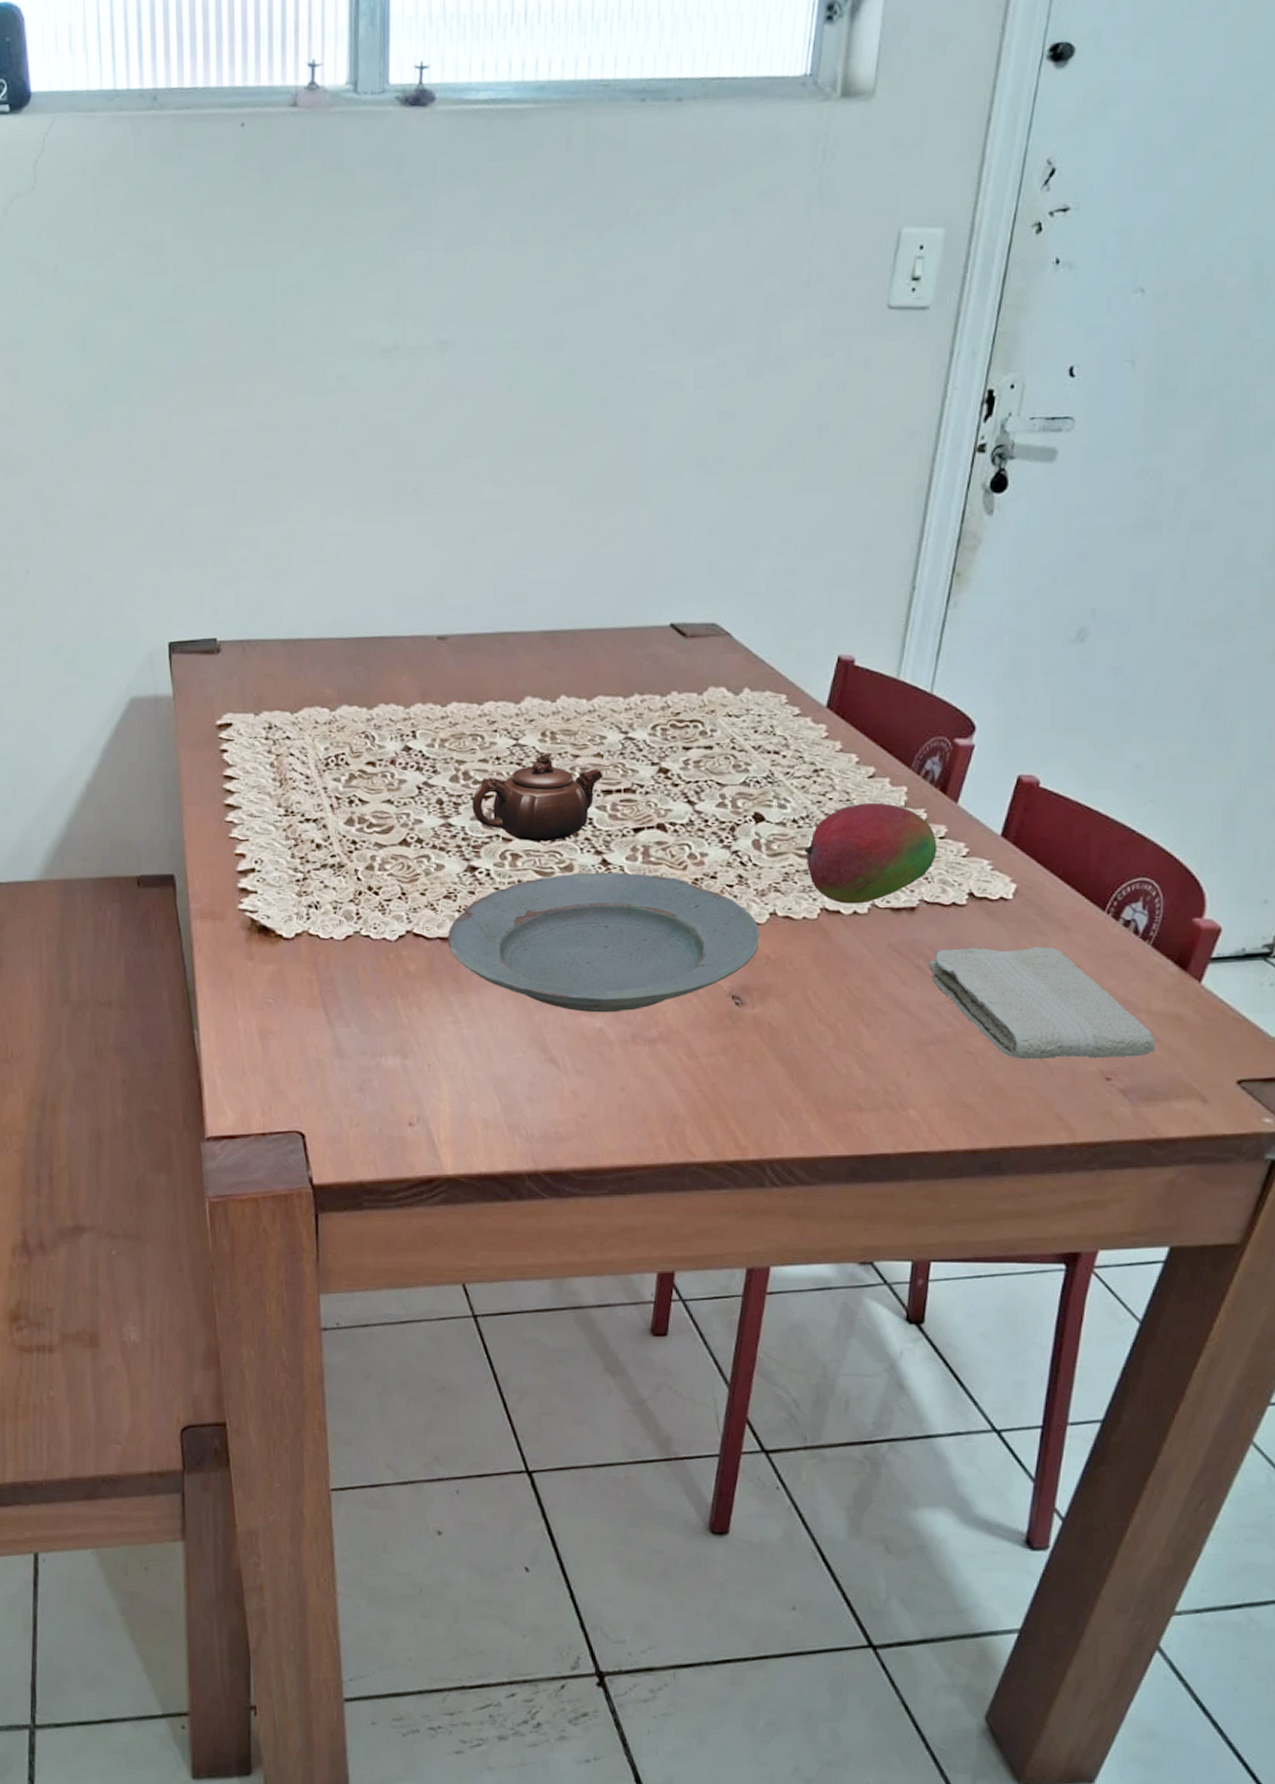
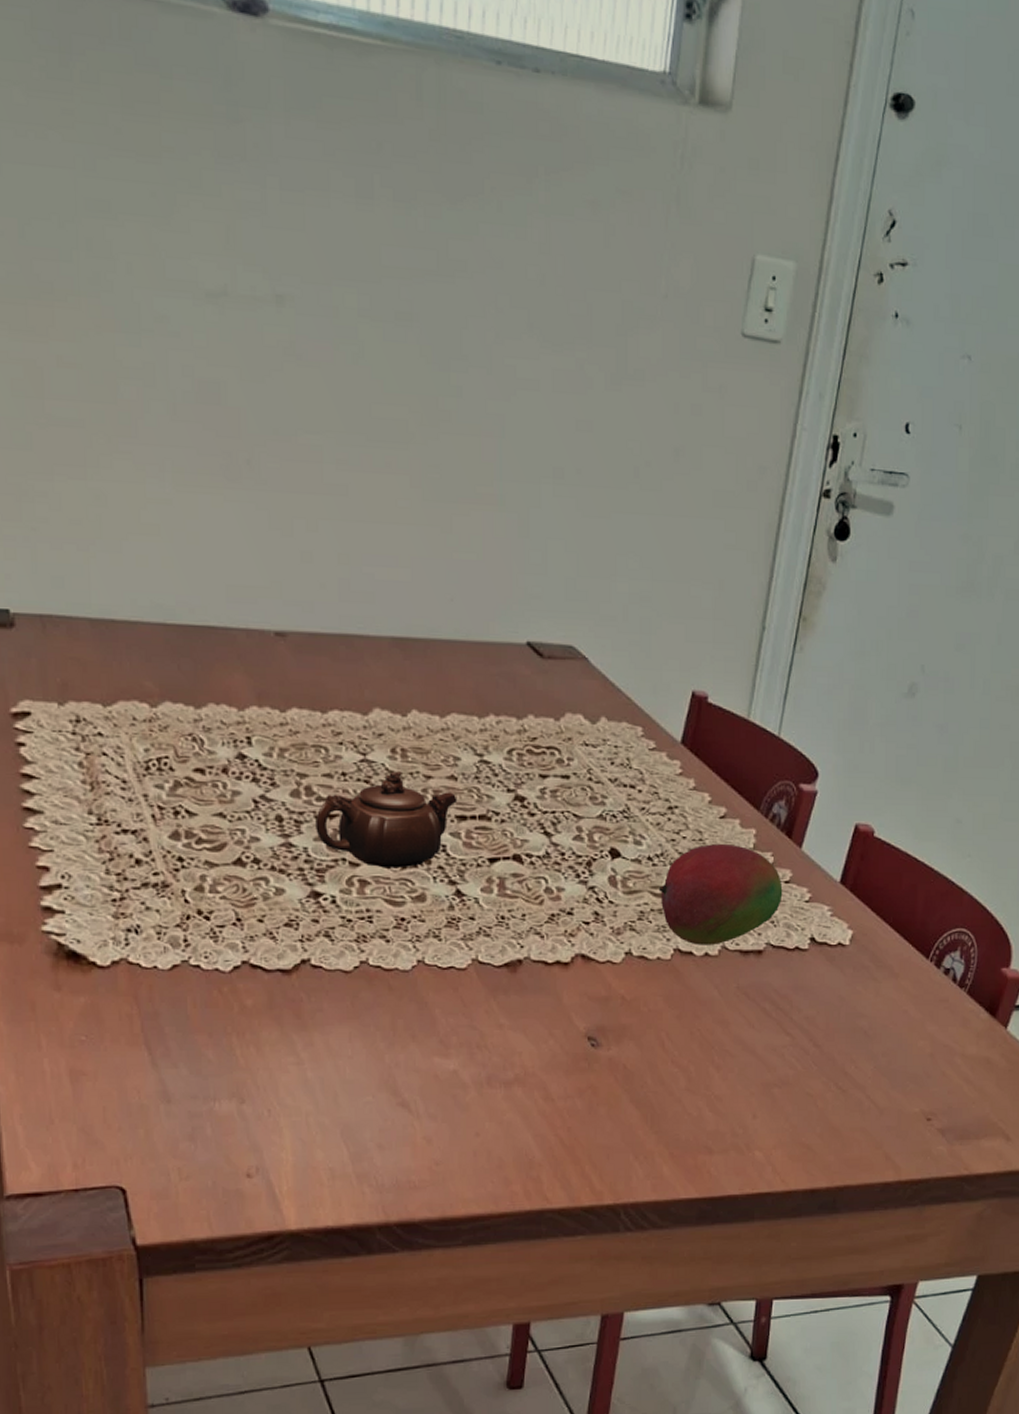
plate: present [447,871,760,1013] -> none [288,903,615,1054]
washcloth: present [929,946,1156,1060] -> none [774,992,969,1102]

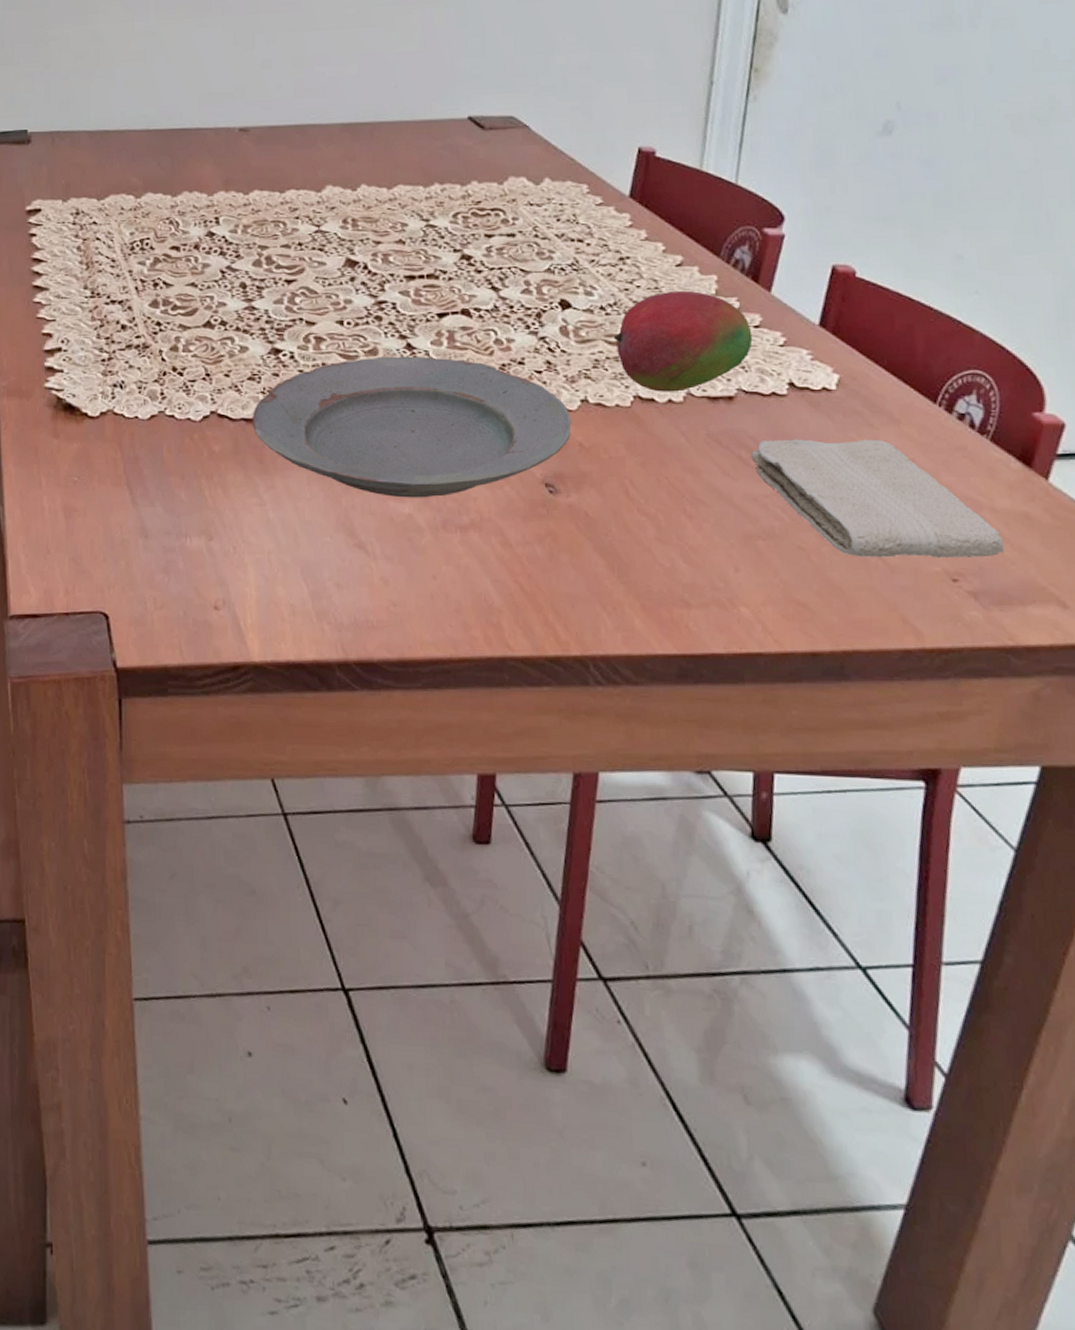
plate: none [288,903,615,1054] -> present [252,356,572,498]
teapot: present [315,771,458,869] -> none [275,239,406,326]
washcloth: none [774,992,969,1102] -> present [751,439,1005,559]

